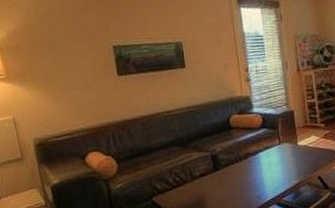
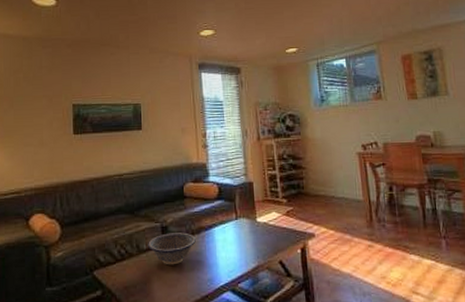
decorative bowl: none [200,159,244,188] -> present [148,232,196,265]

